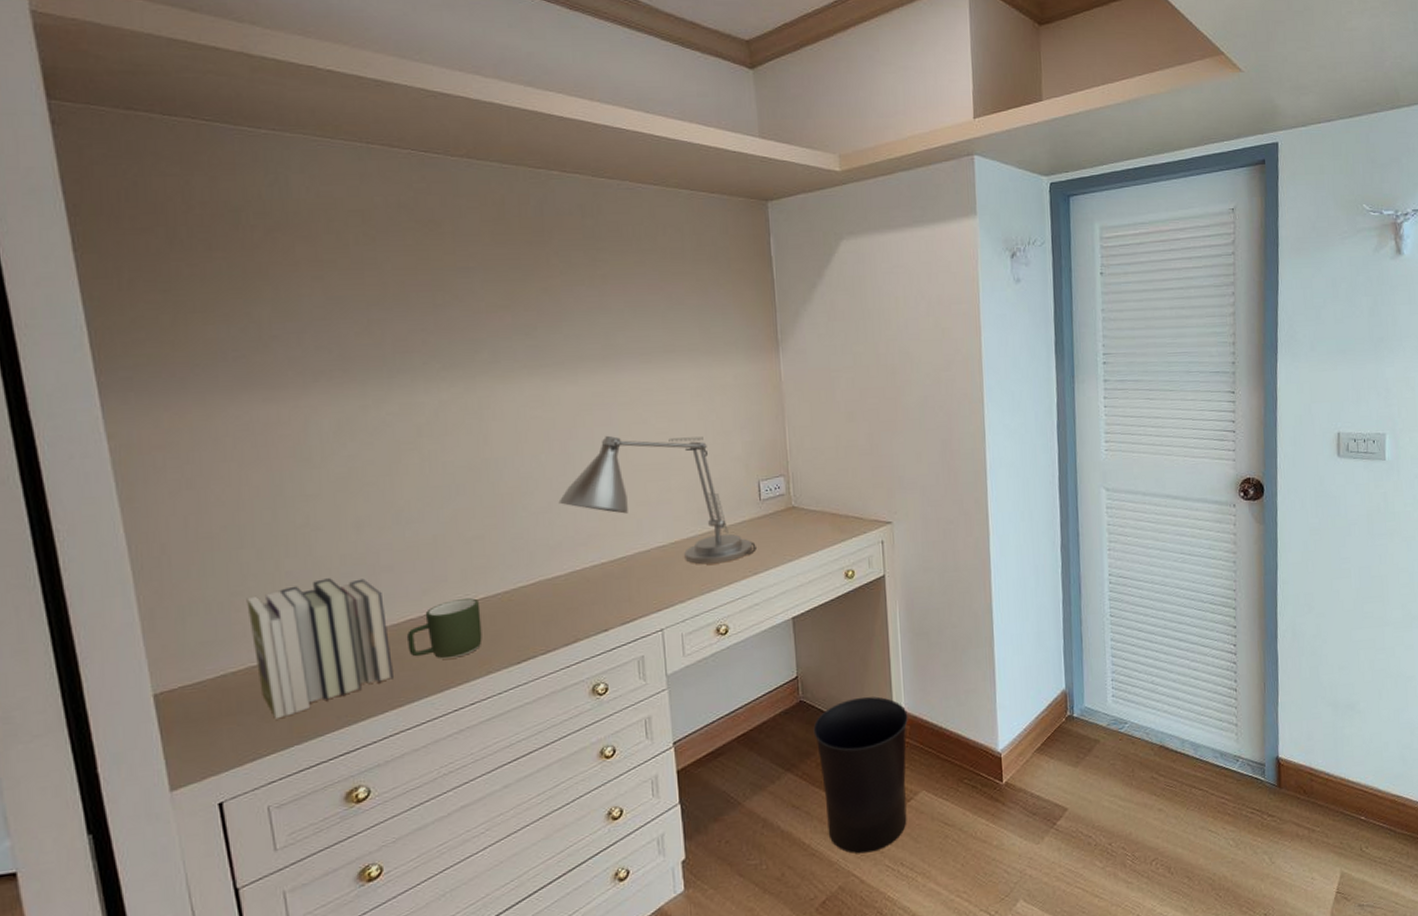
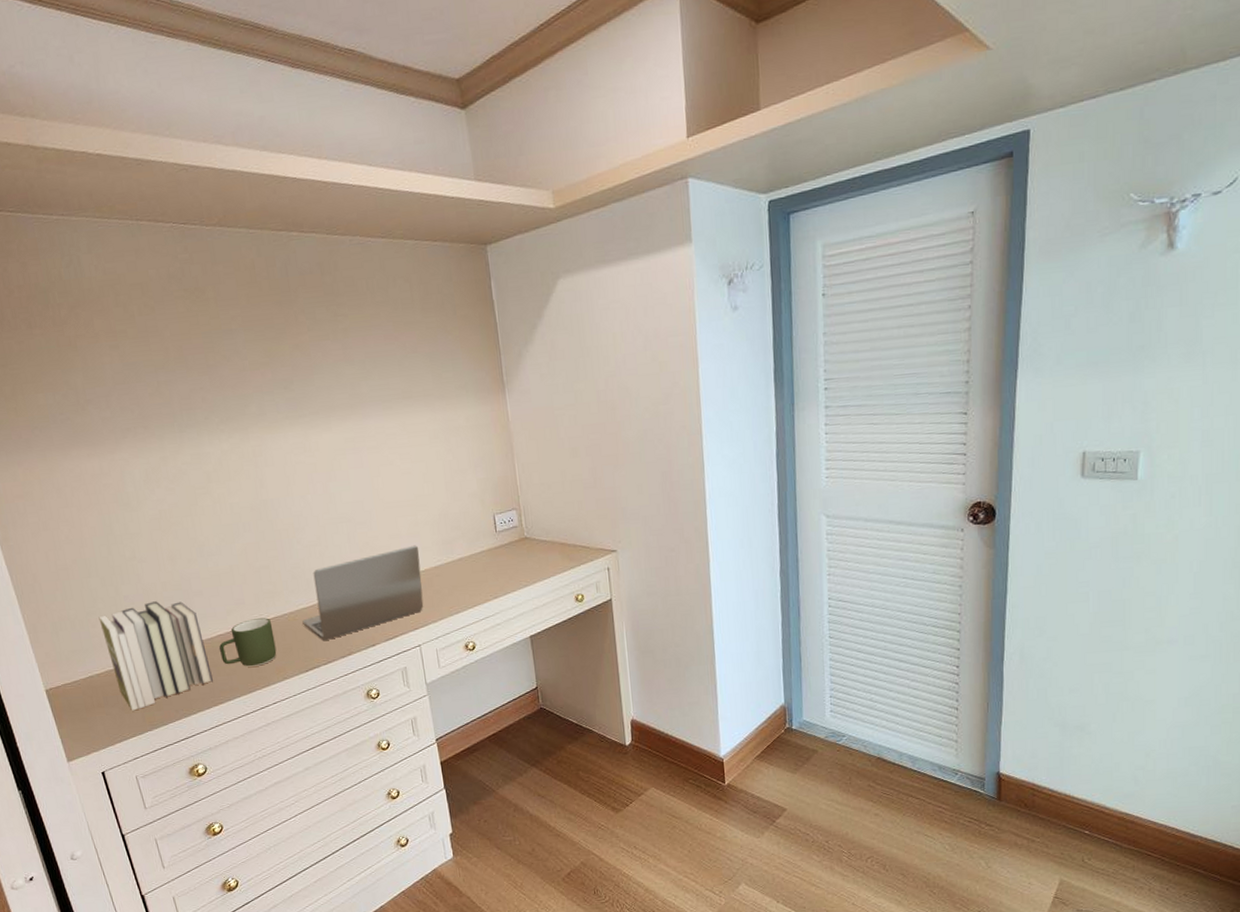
laptop: none [519,513,671,625] -> present [302,545,424,641]
desk lamp: present [558,435,756,565] -> none [325,475,495,590]
waste bin: present [813,696,908,854] -> none [553,705,639,837]

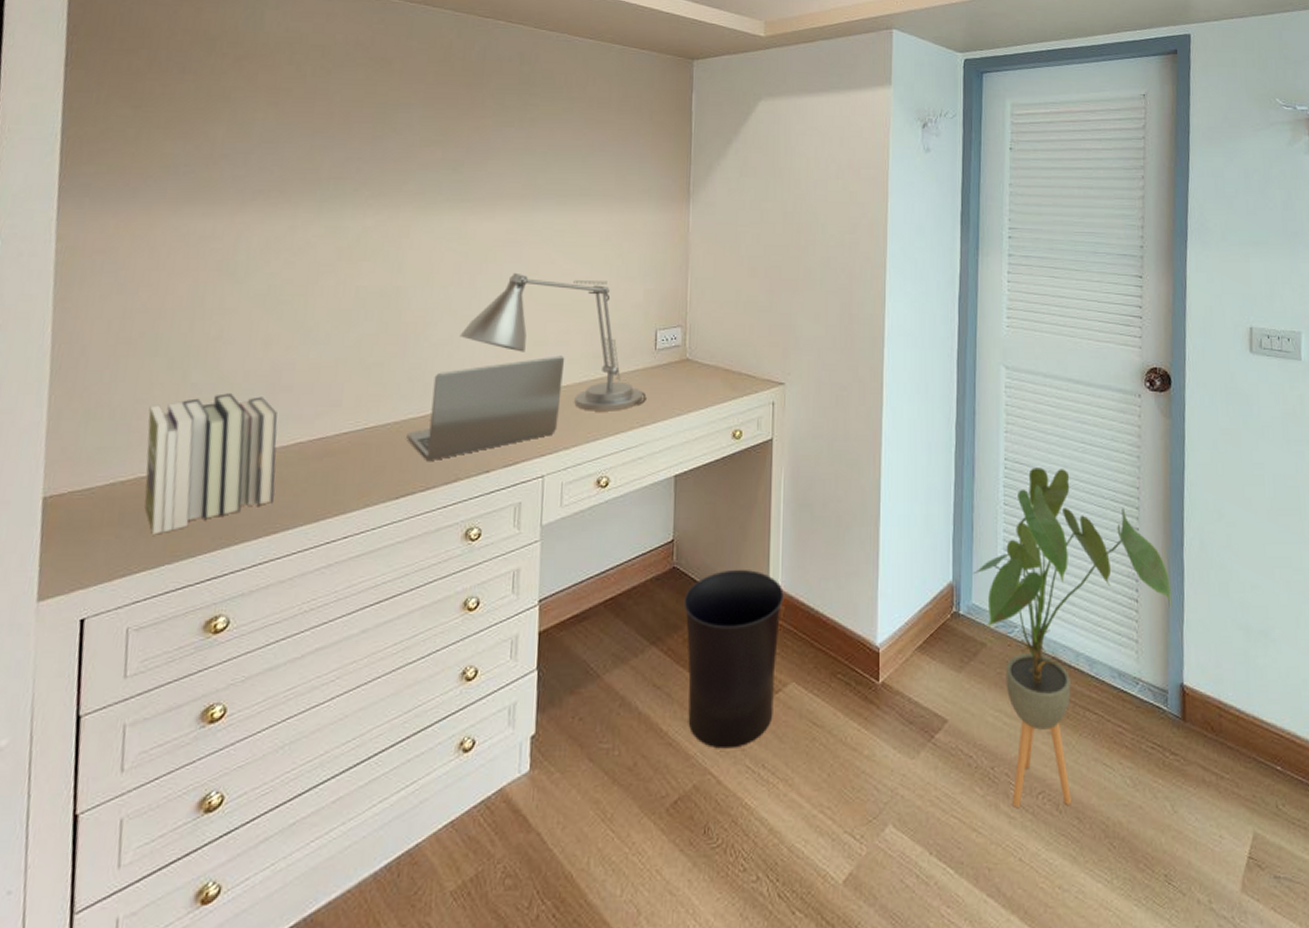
mug: present [219,618,277,667] -> none [292,426,369,487]
desk lamp: none [325,475,495,590] -> present [459,272,647,411]
waste bin: none [553,705,639,837] -> present [683,569,784,749]
house plant: none [802,603,991,869] -> present [972,467,1173,807]

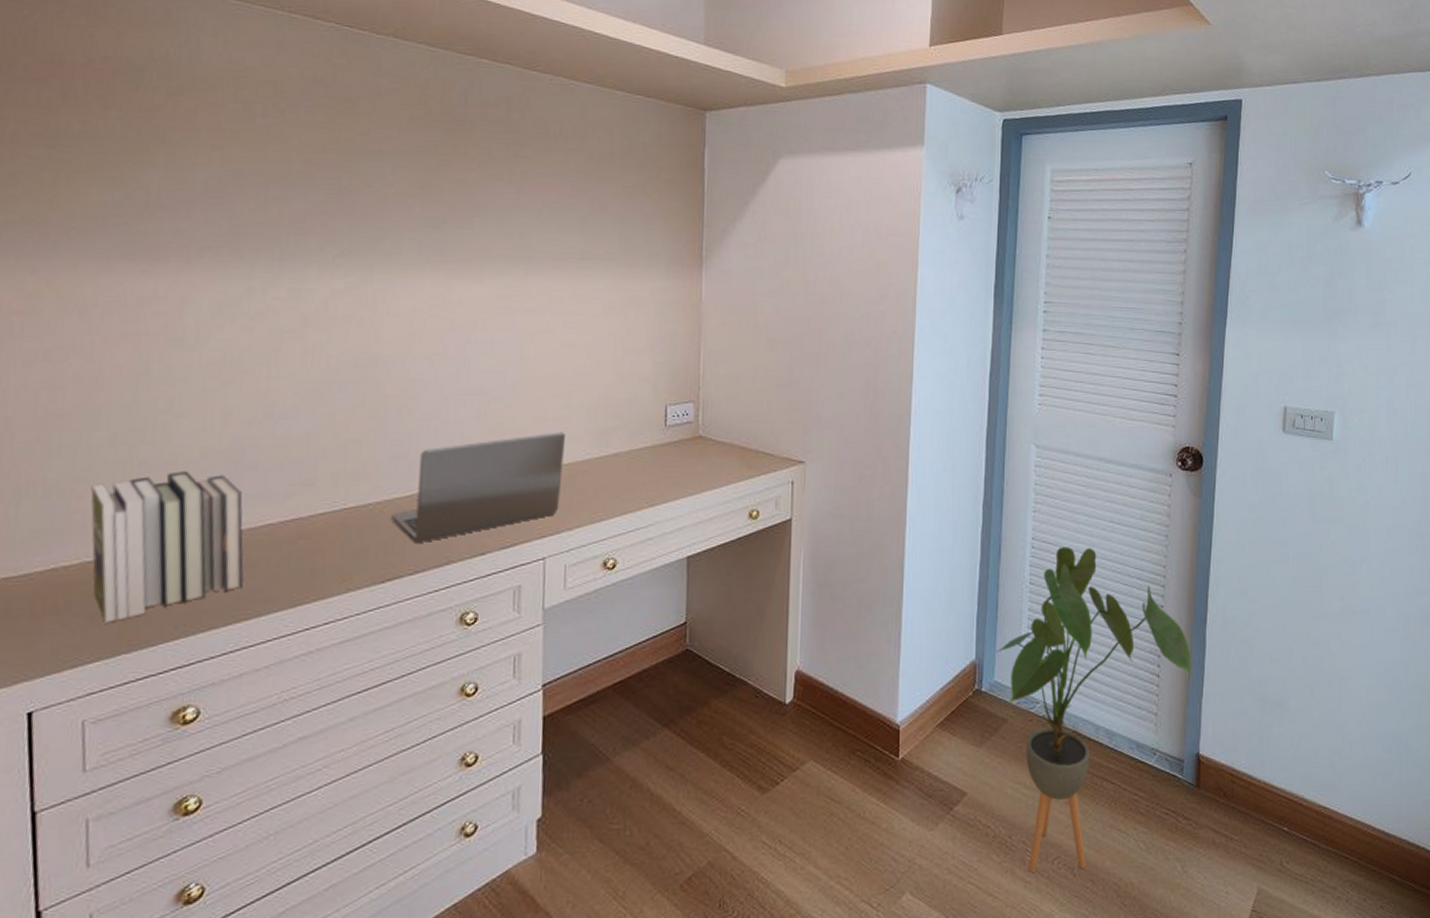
desk lamp: present [459,272,647,411] -> none [447,342,656,491]
waste bin: present [683,569,784,749] -> none [697,650,802,826]

